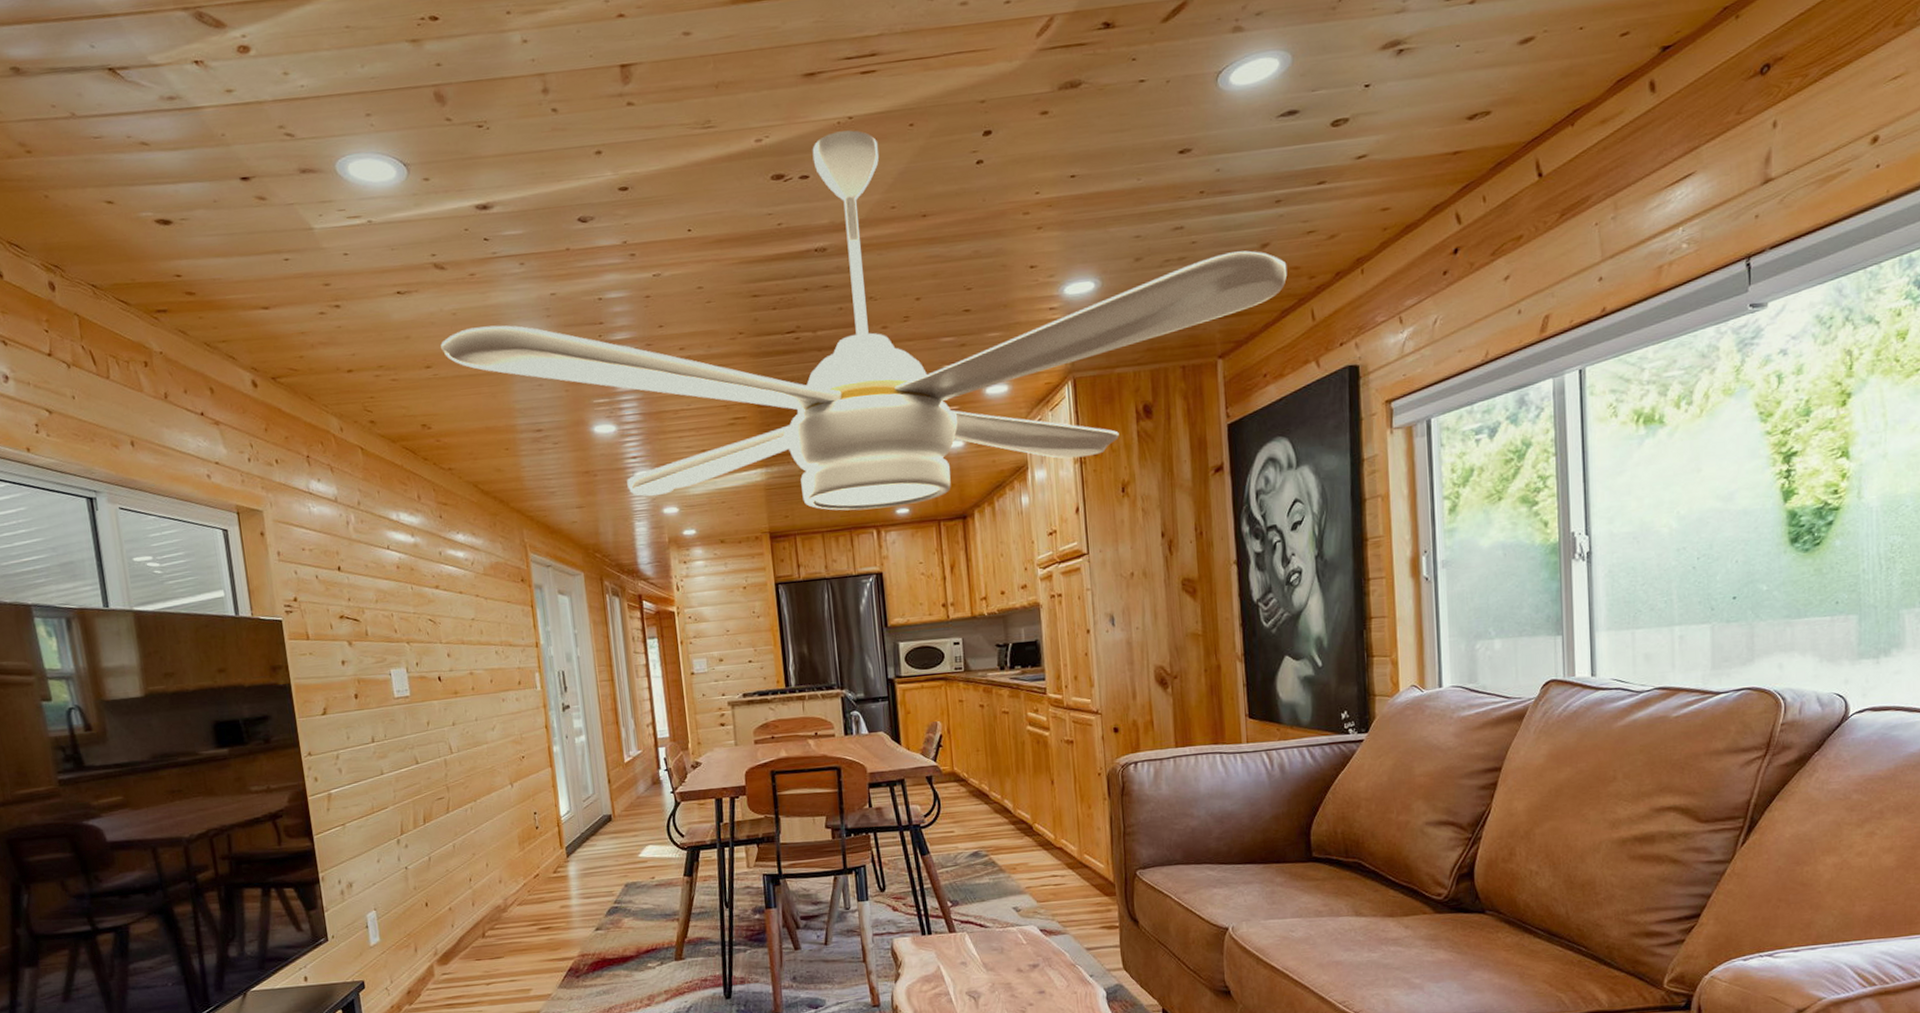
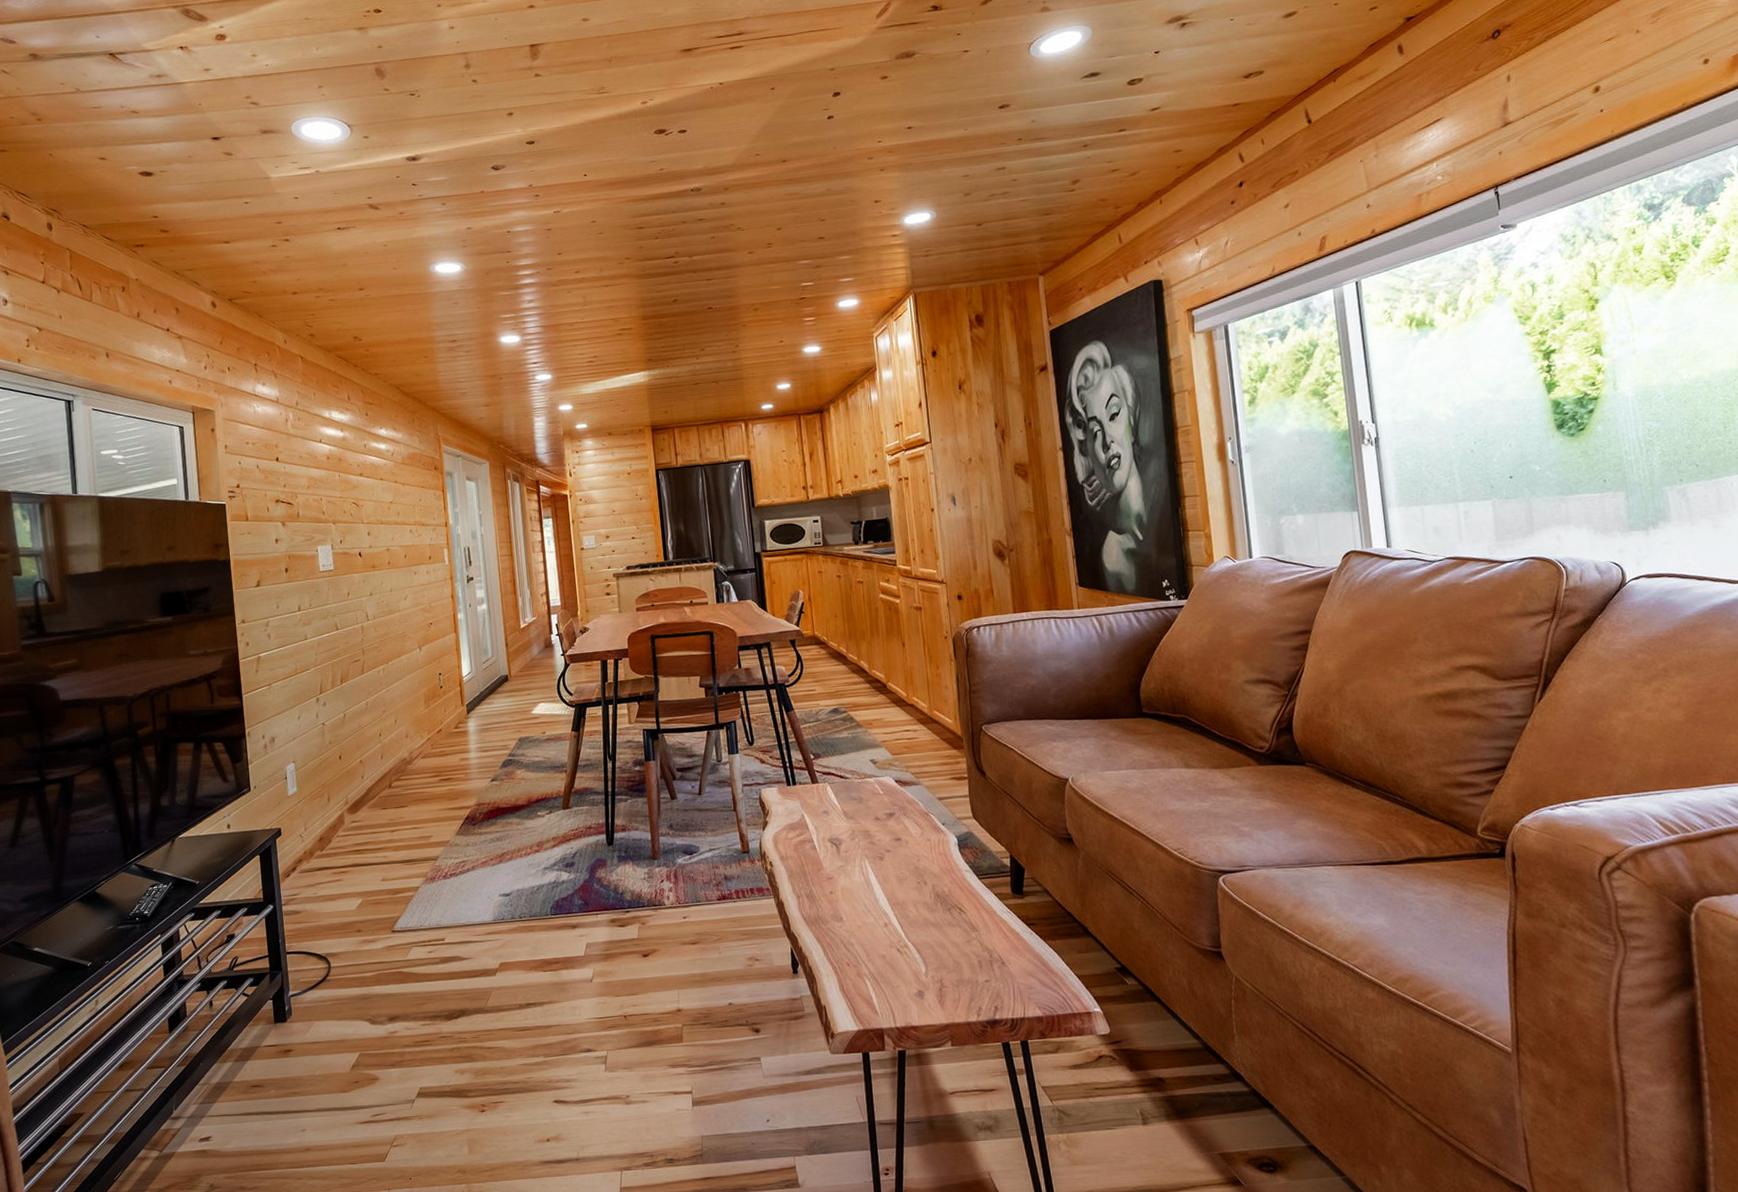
ceiling fan: present [440,130,1288,511] -> none [372,93,1096,407]

